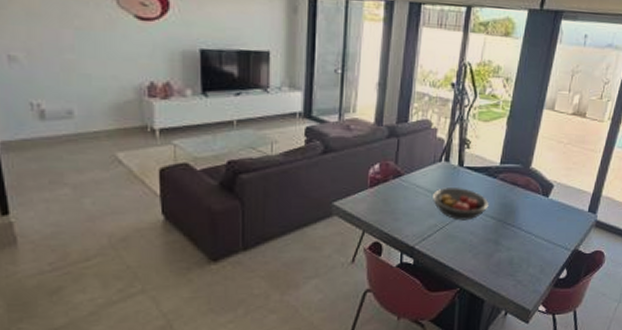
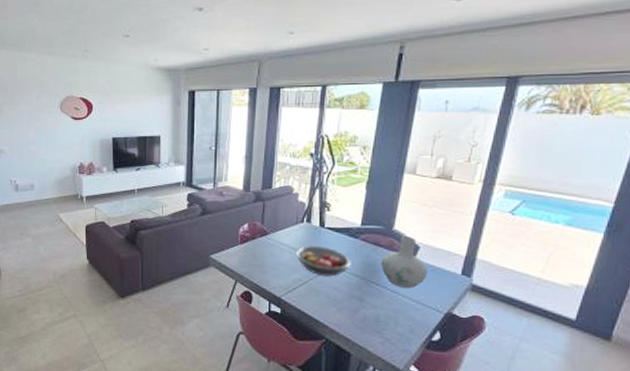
vase: none [517,175,560,229] -> present [381,236,429,289]

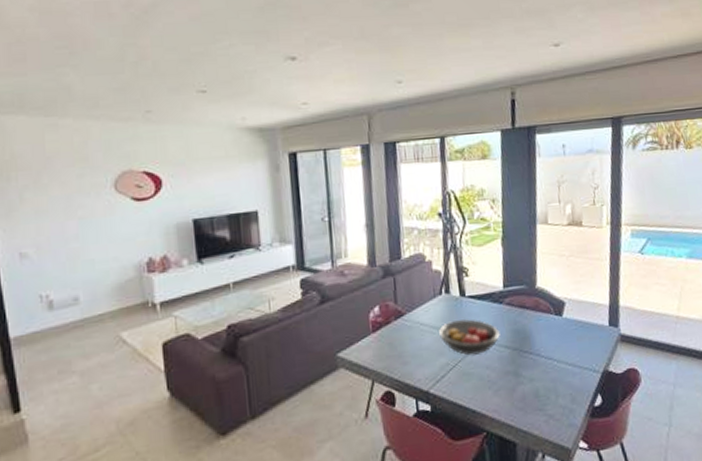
vase: present [381,236,429,289] -> none [530,292,578,352]

